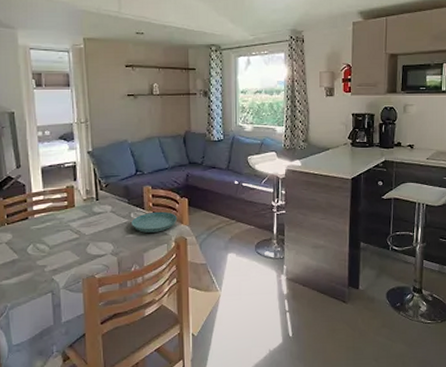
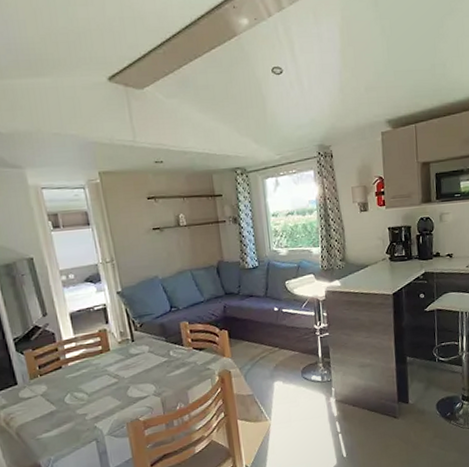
saucer: present [132,211,178,233] -> none [171,346,219,370]

